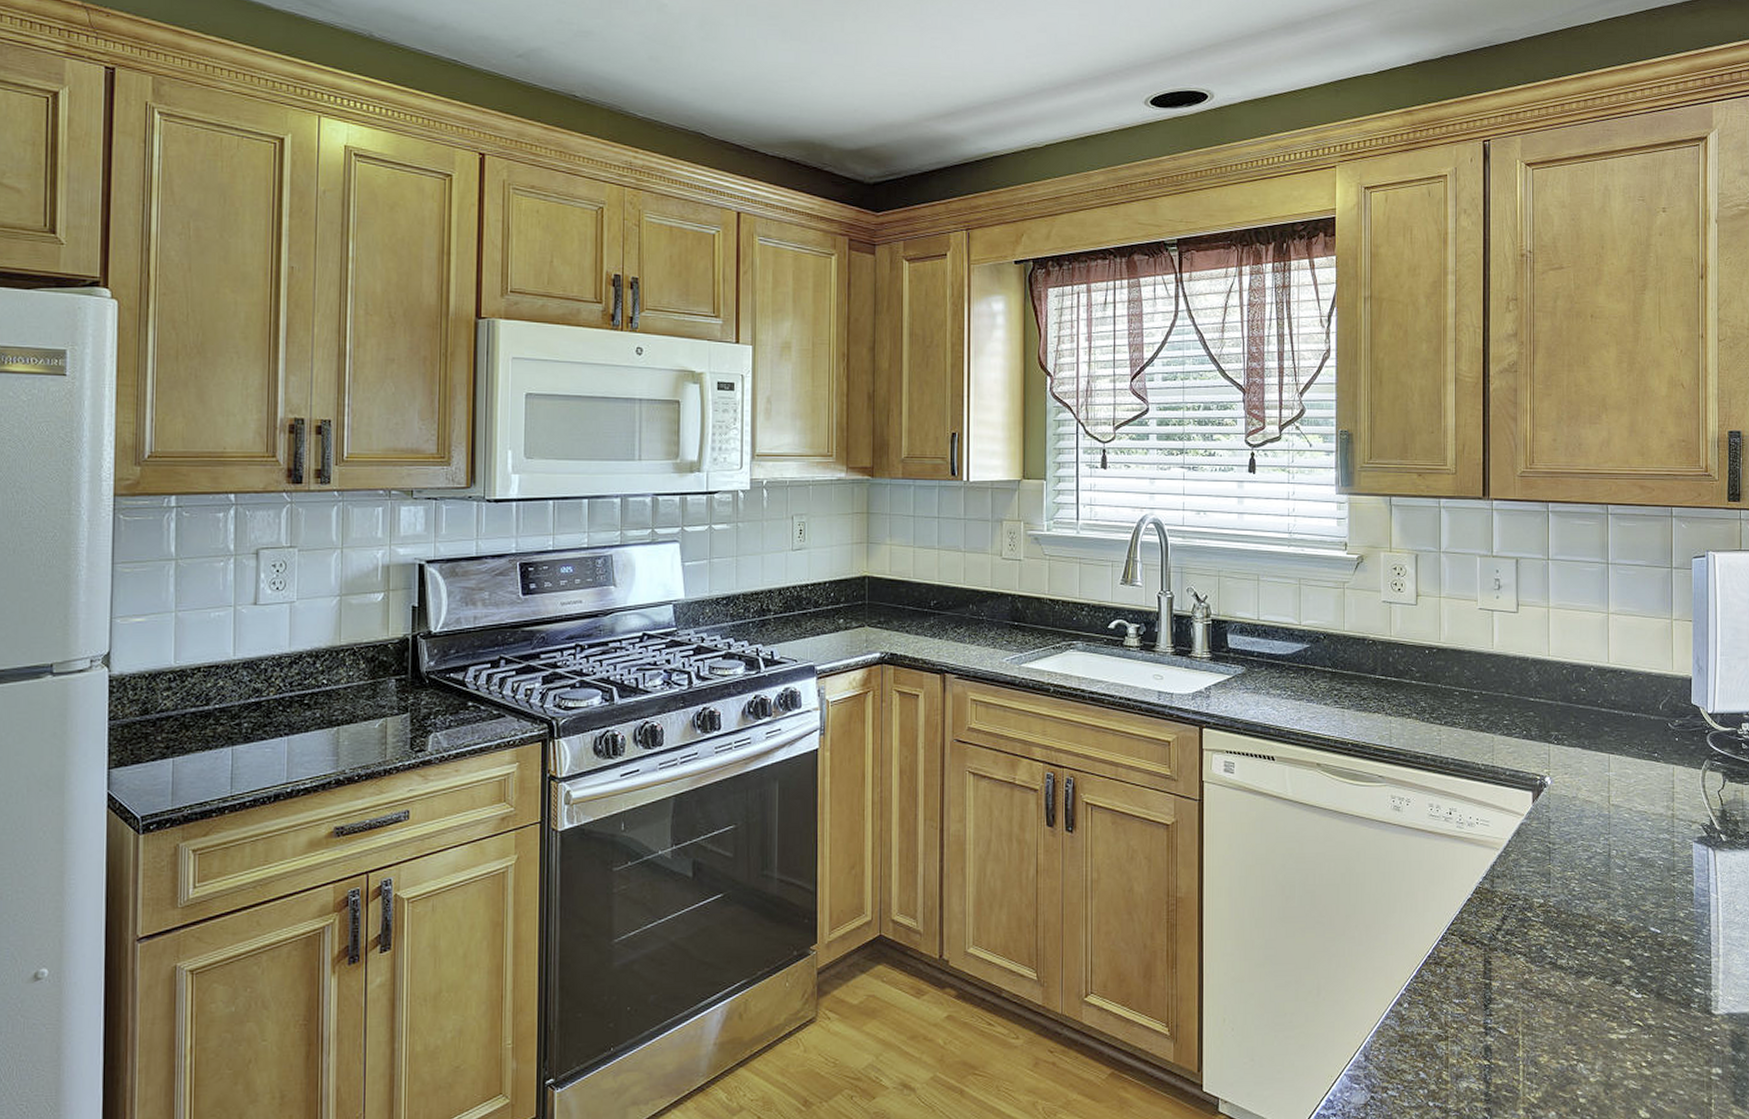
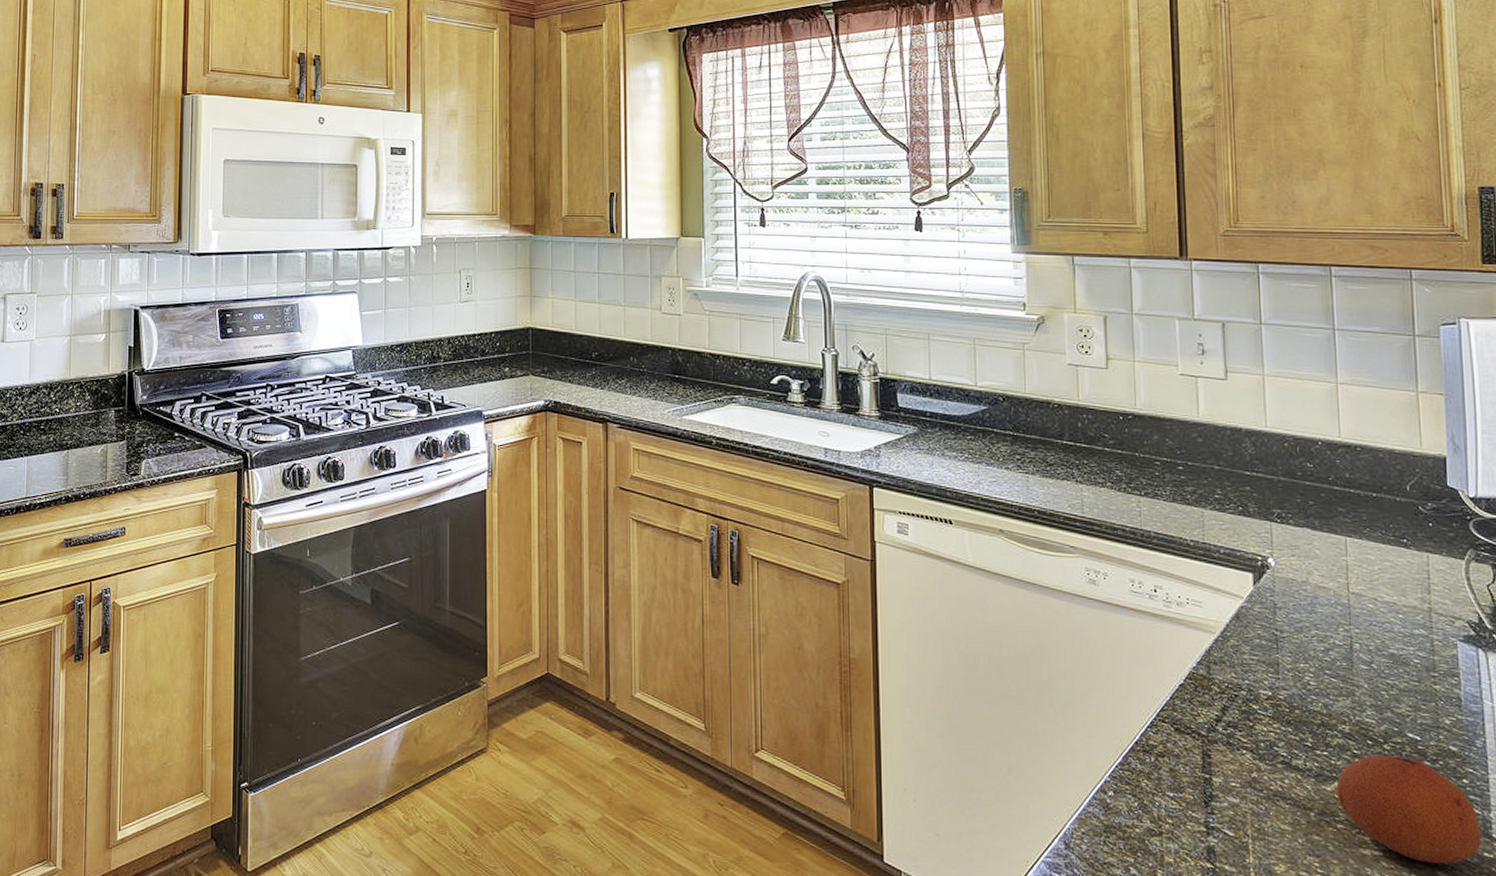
fruit: none [1592,948,1703,1041] -> present [1336,755,1482,865]

